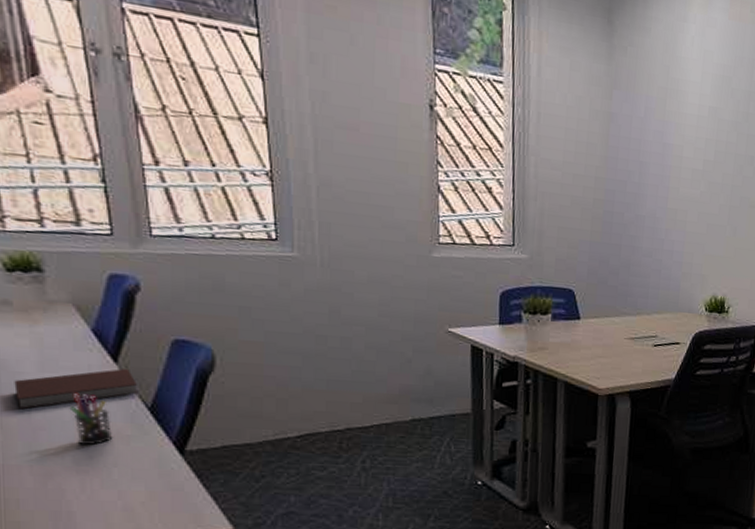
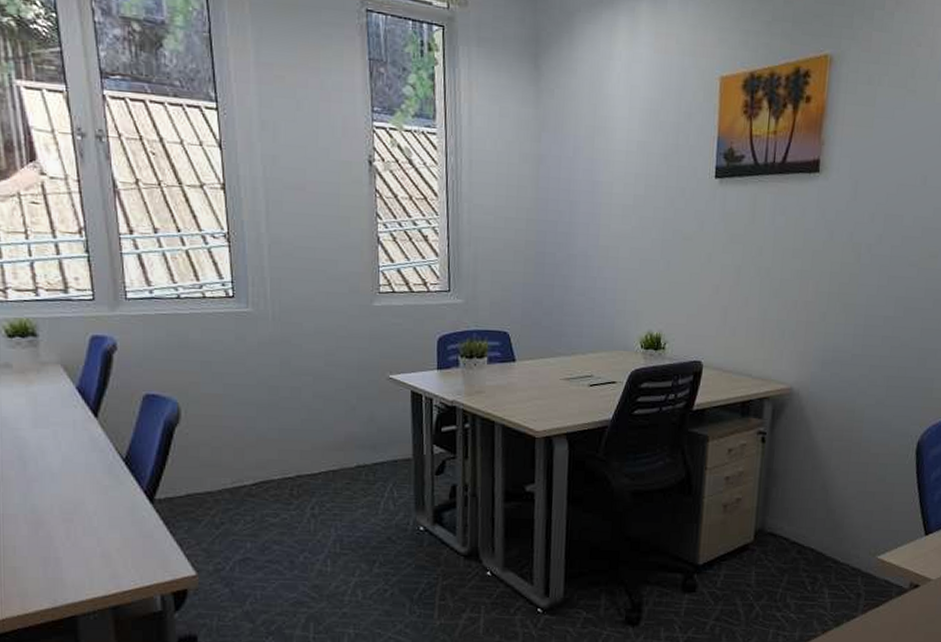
notebook: present [14,368,139,410] -> none [13,422,115,463]
pen holder: present [69,392,113,446] -> none [57,446,94,496]

